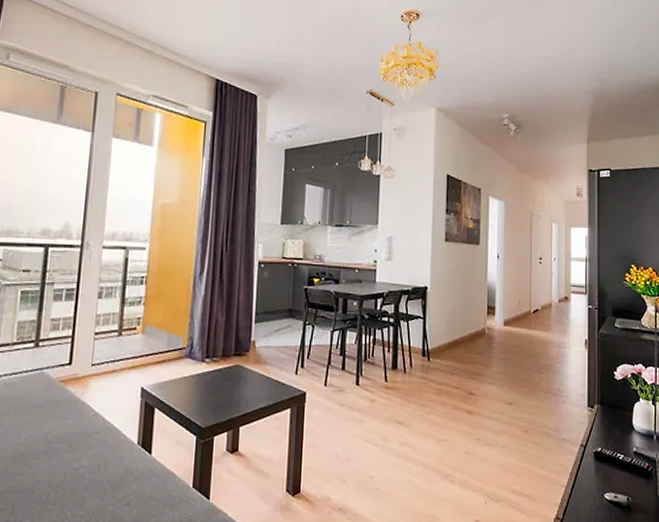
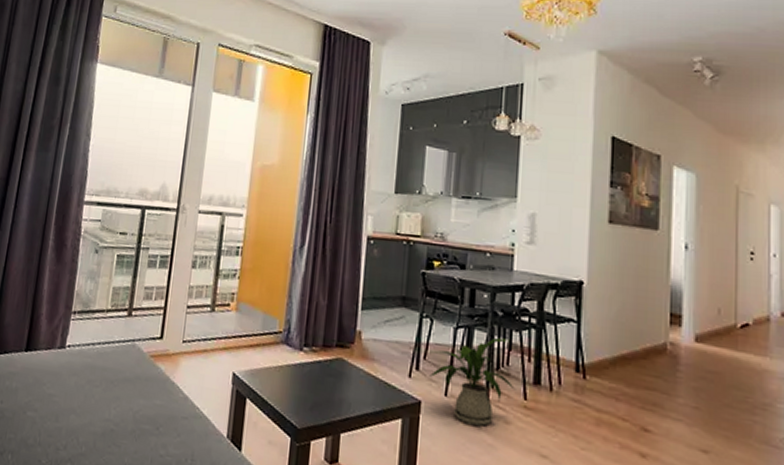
house plant: none [312,336,379,406] -> present [429,337,516,426]

